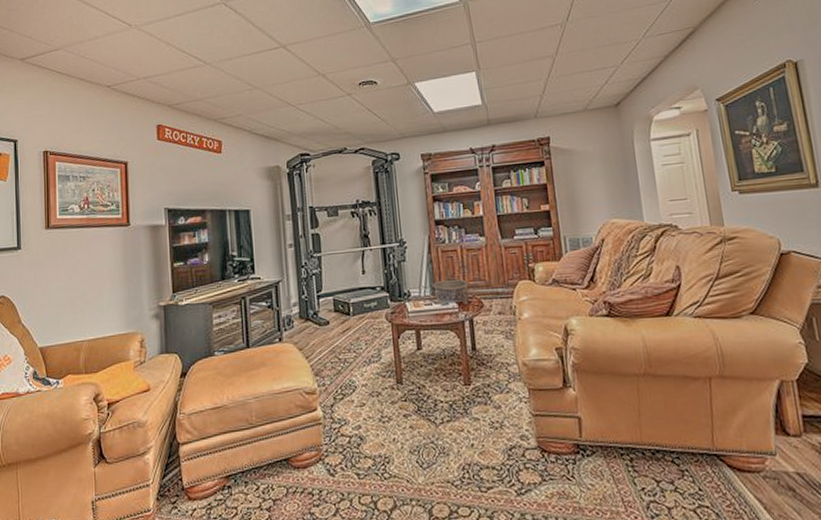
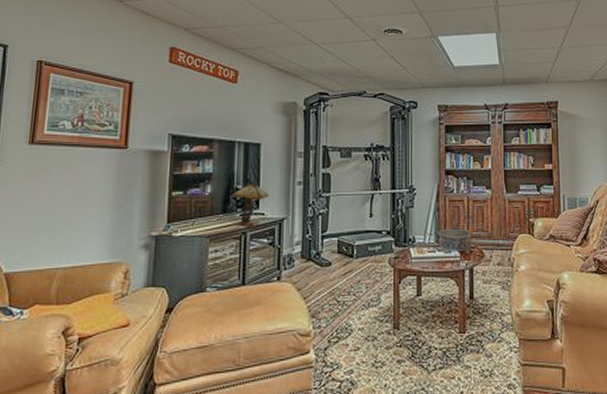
table lamp: none [228,246,263,292] -> present [231,180,270,227]

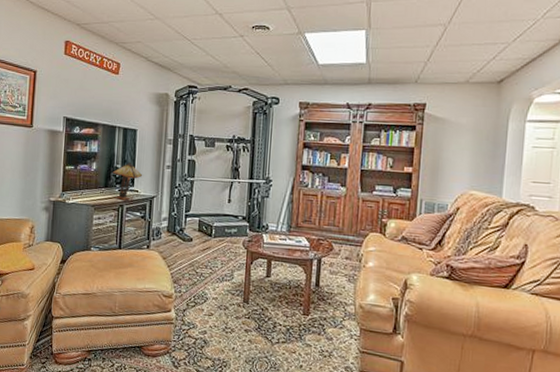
decorative bowl: present [438,228,471,255] -> none [290,220,322,246]

